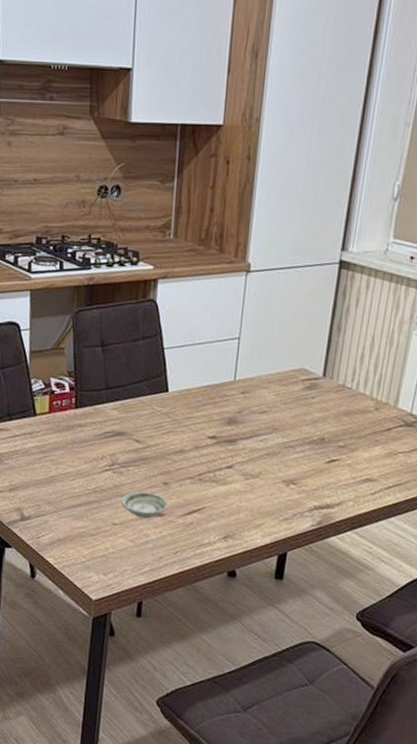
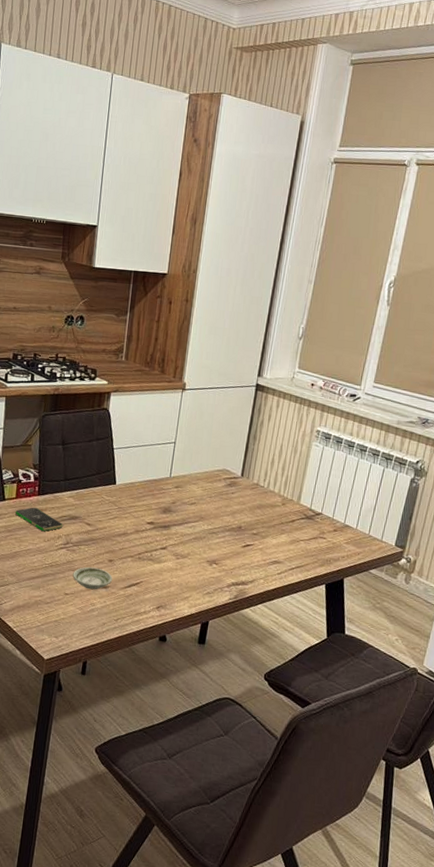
smartphone: none [48,422,107,451] -> present [15,507,63,531]

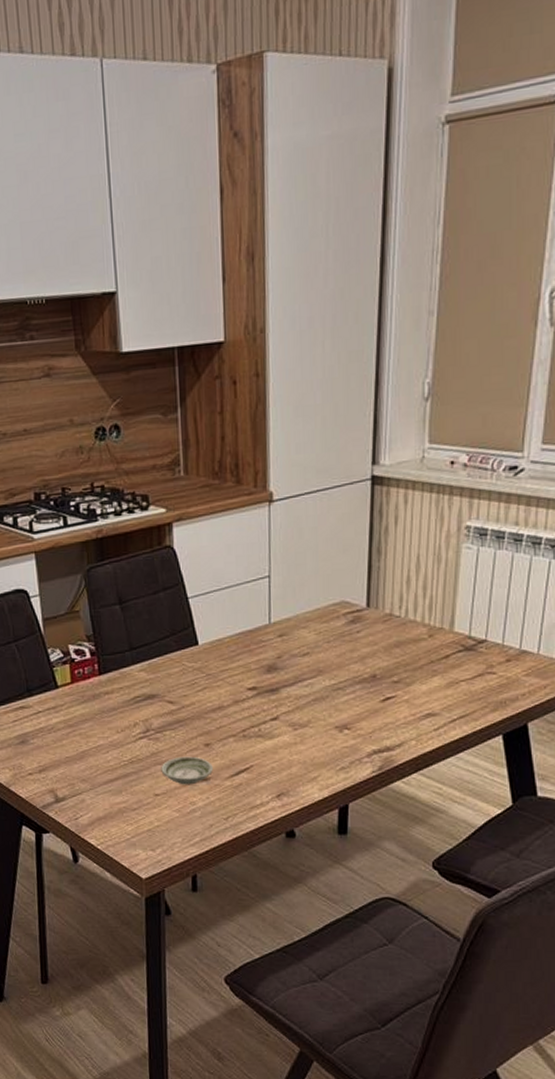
smartphone: present [15,507,63,531] -> none [73,691,138,720]

